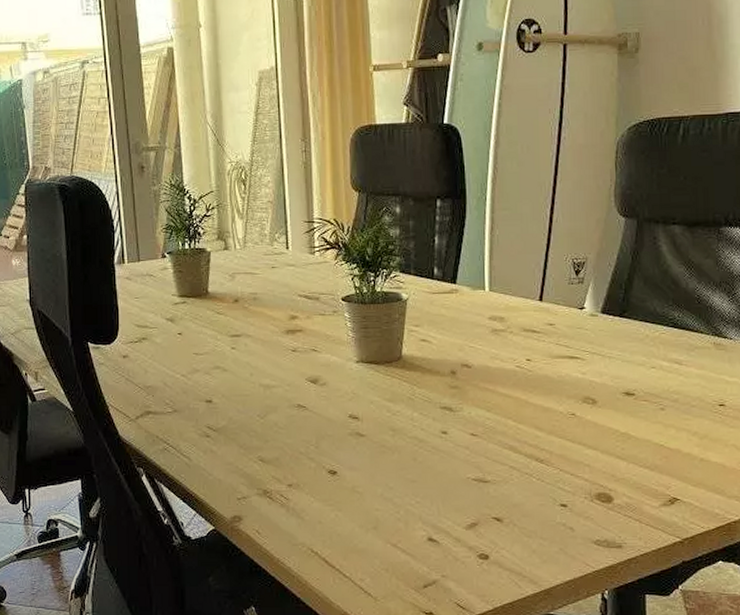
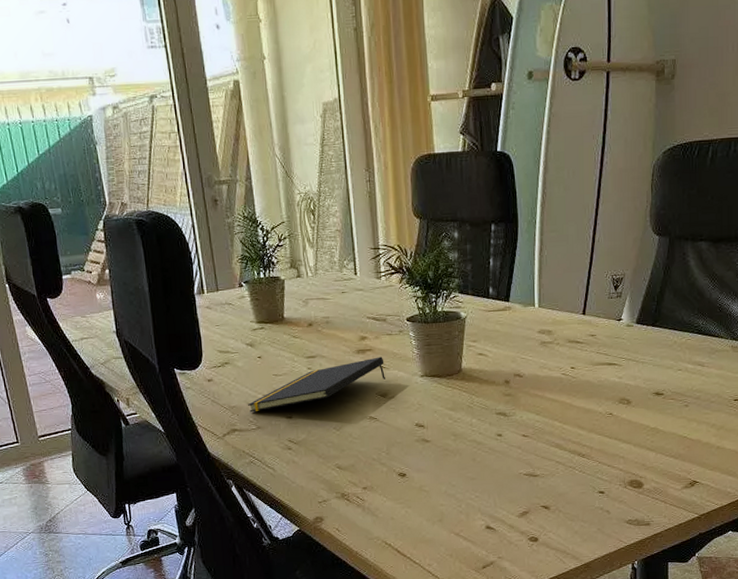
notepad: none [165,338,316,394] -> present [248,357,385,413]

